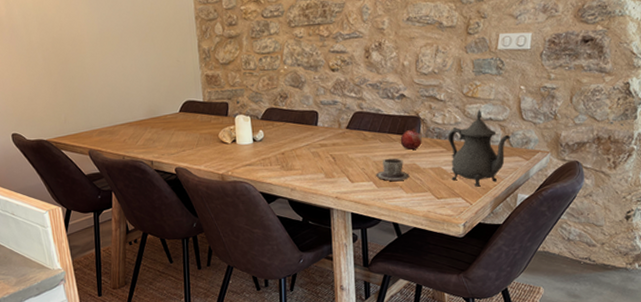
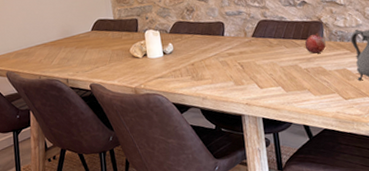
cup: present [376,158,410,181] -> none [284,62,317,85]

